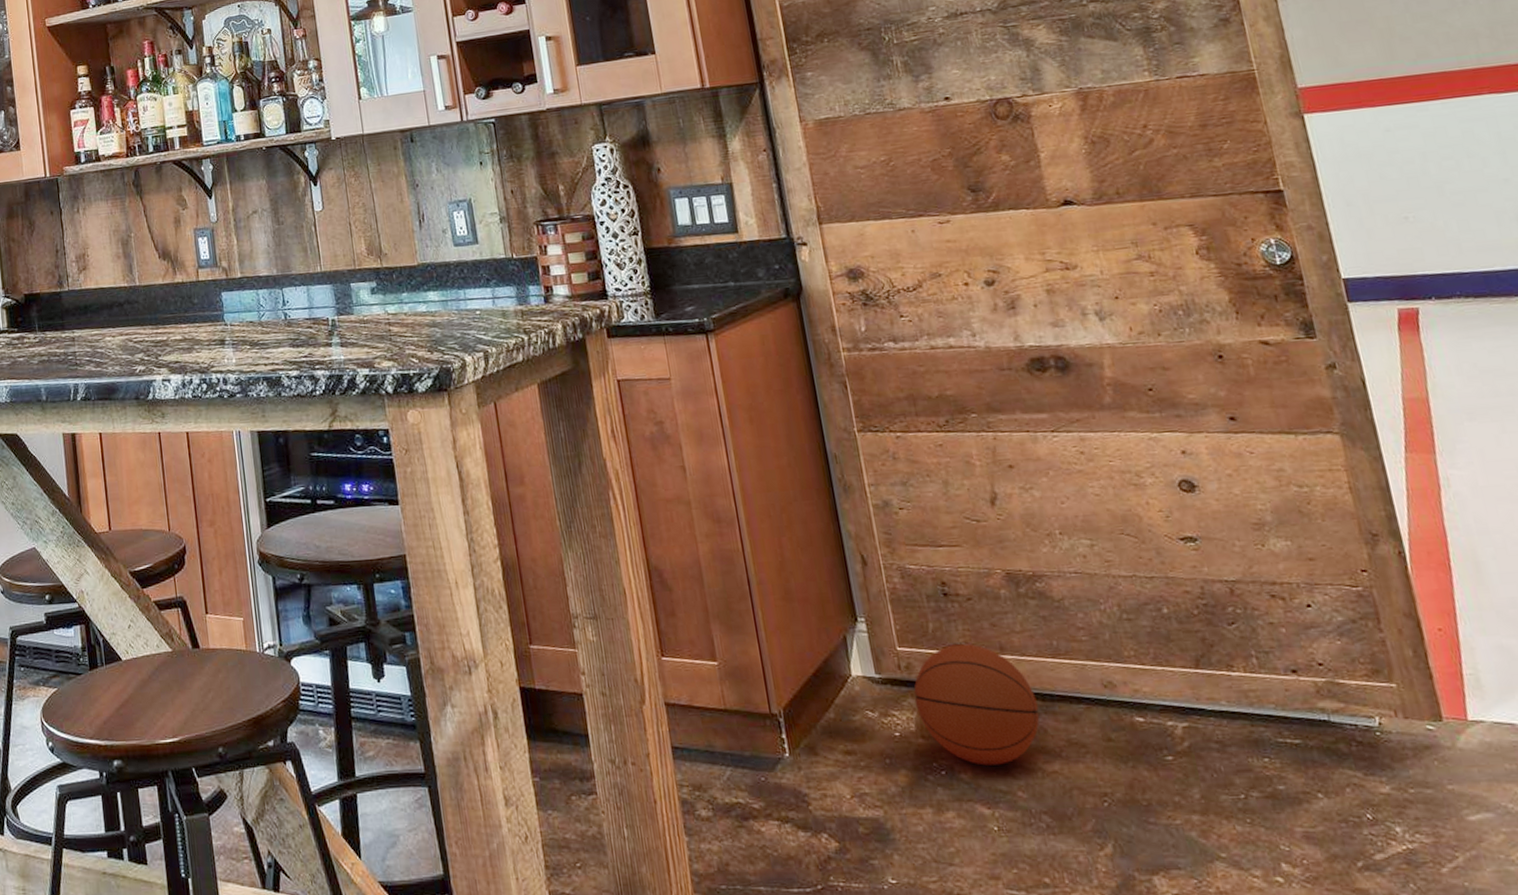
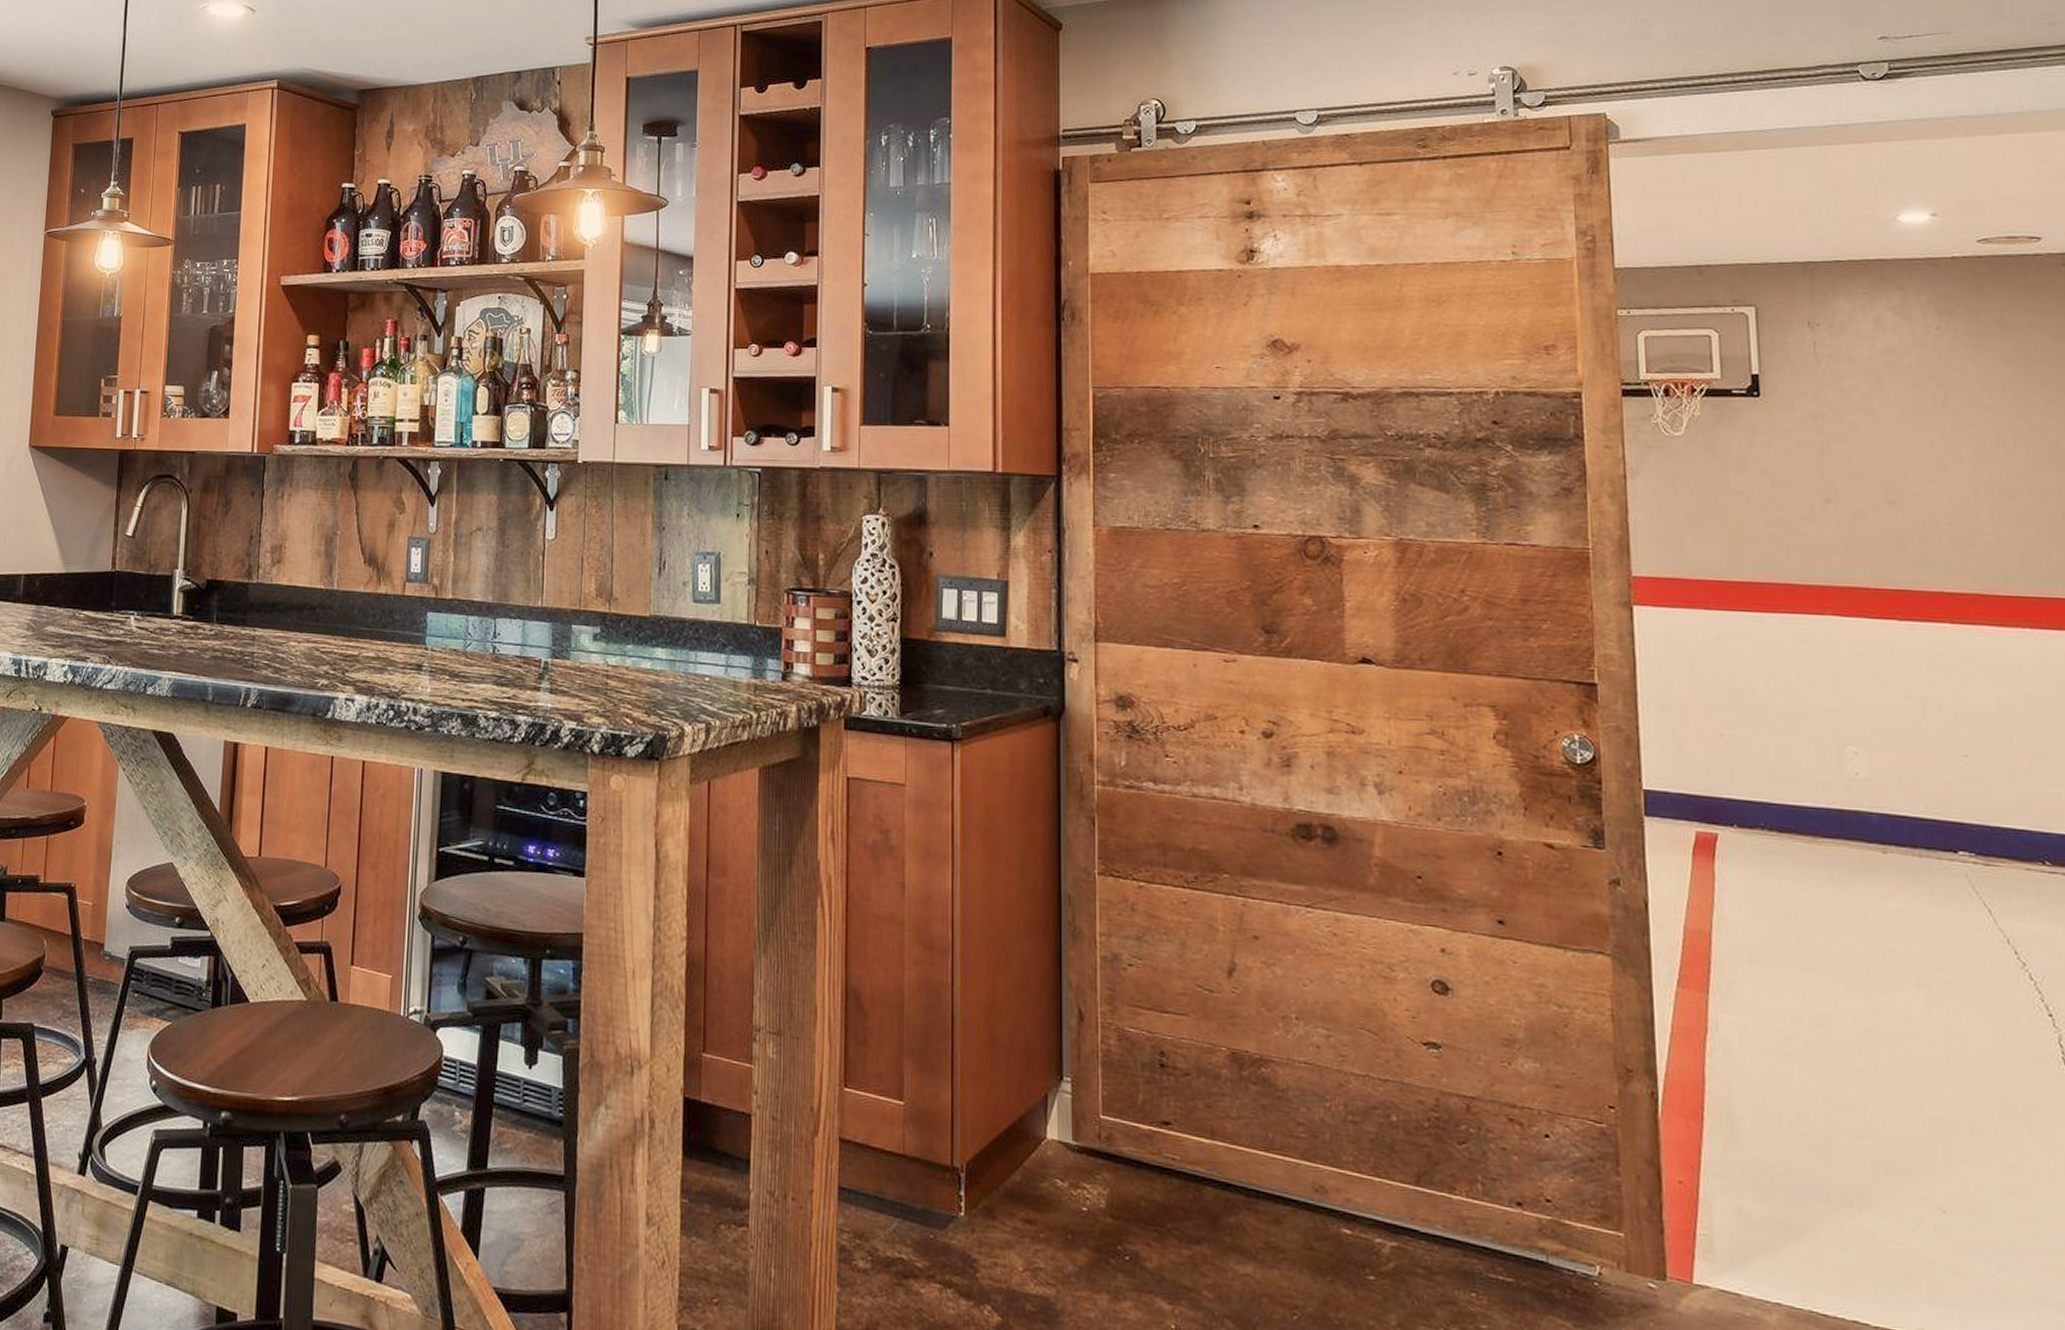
basketball: present [914,644,1040,766] -> none [1109,1121,1241,1259]

